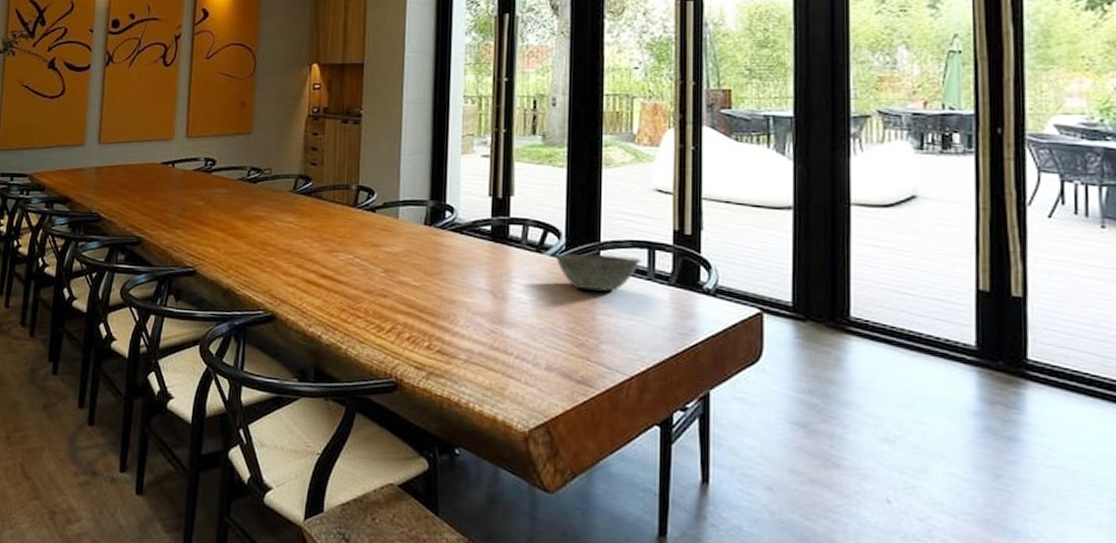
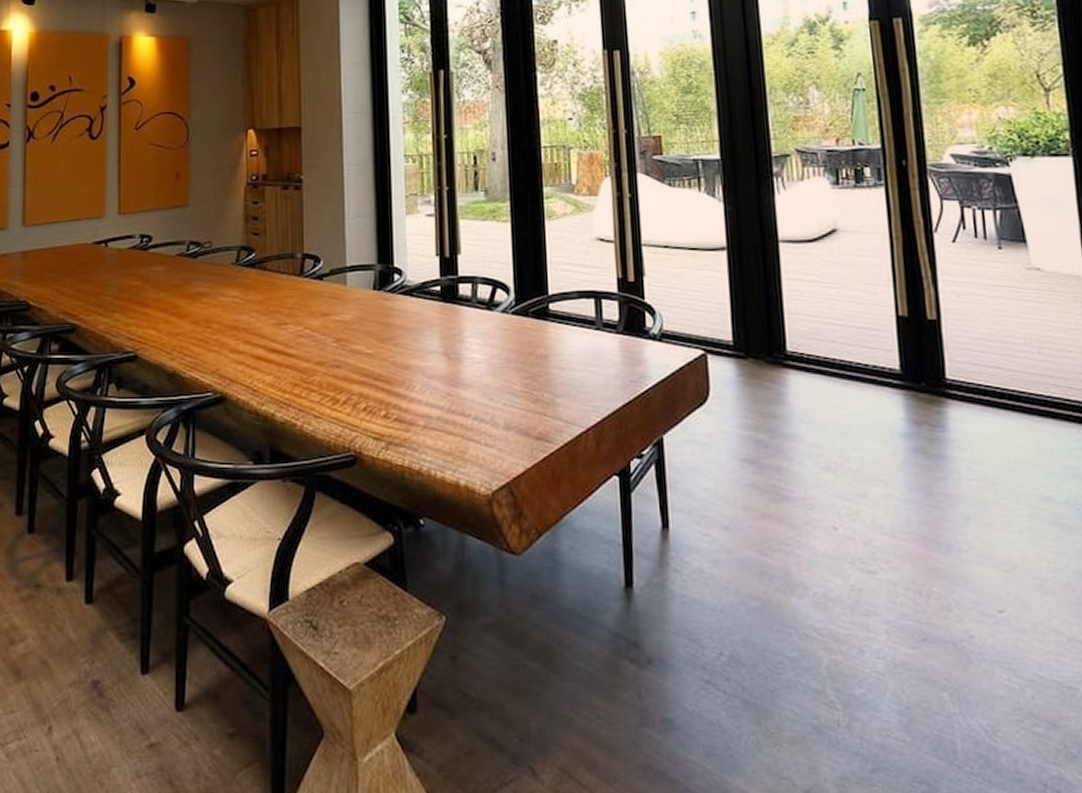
bowl: present [553,253,642,291] -> none [504,307,590,344]

